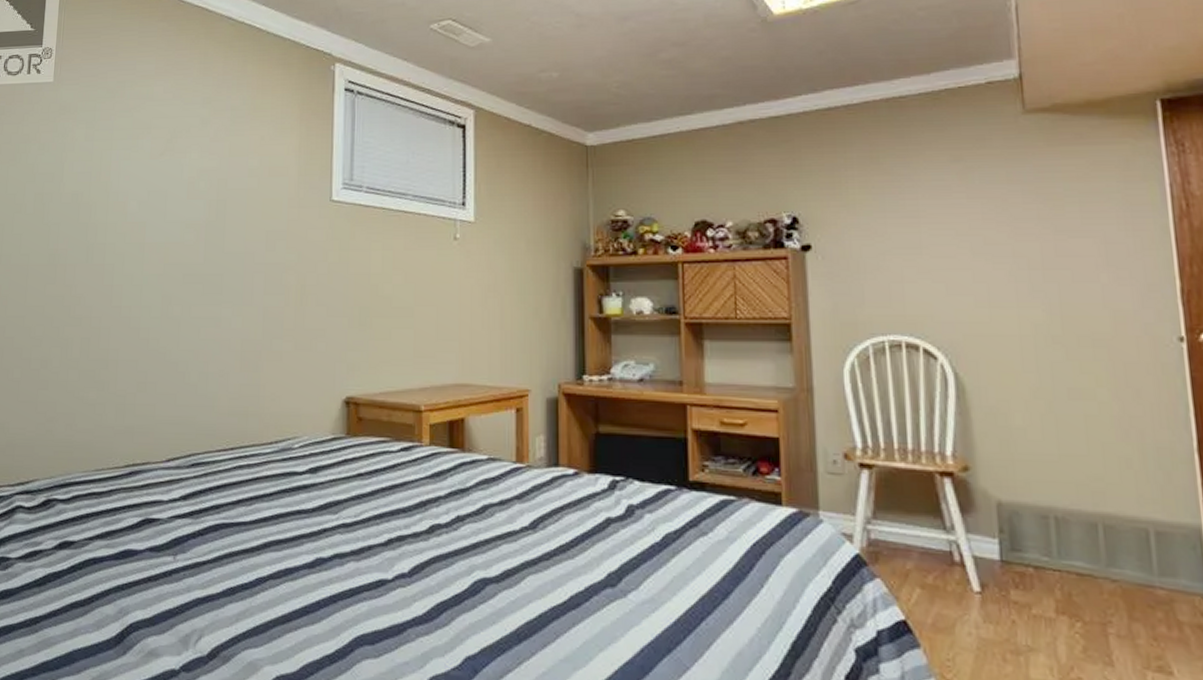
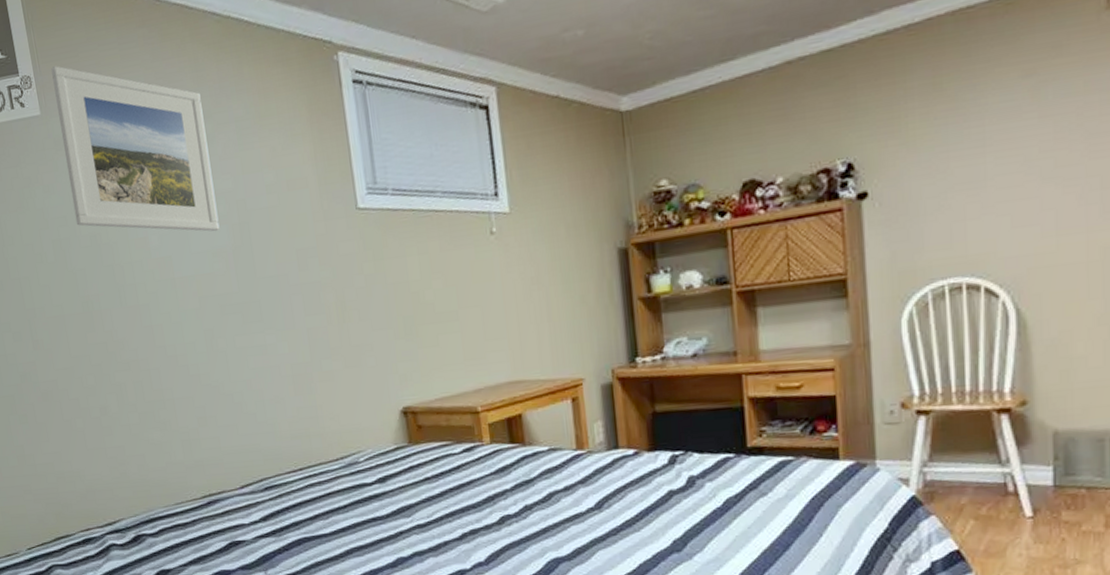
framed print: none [62,43,204,205] -> present [51,66,220,232]

